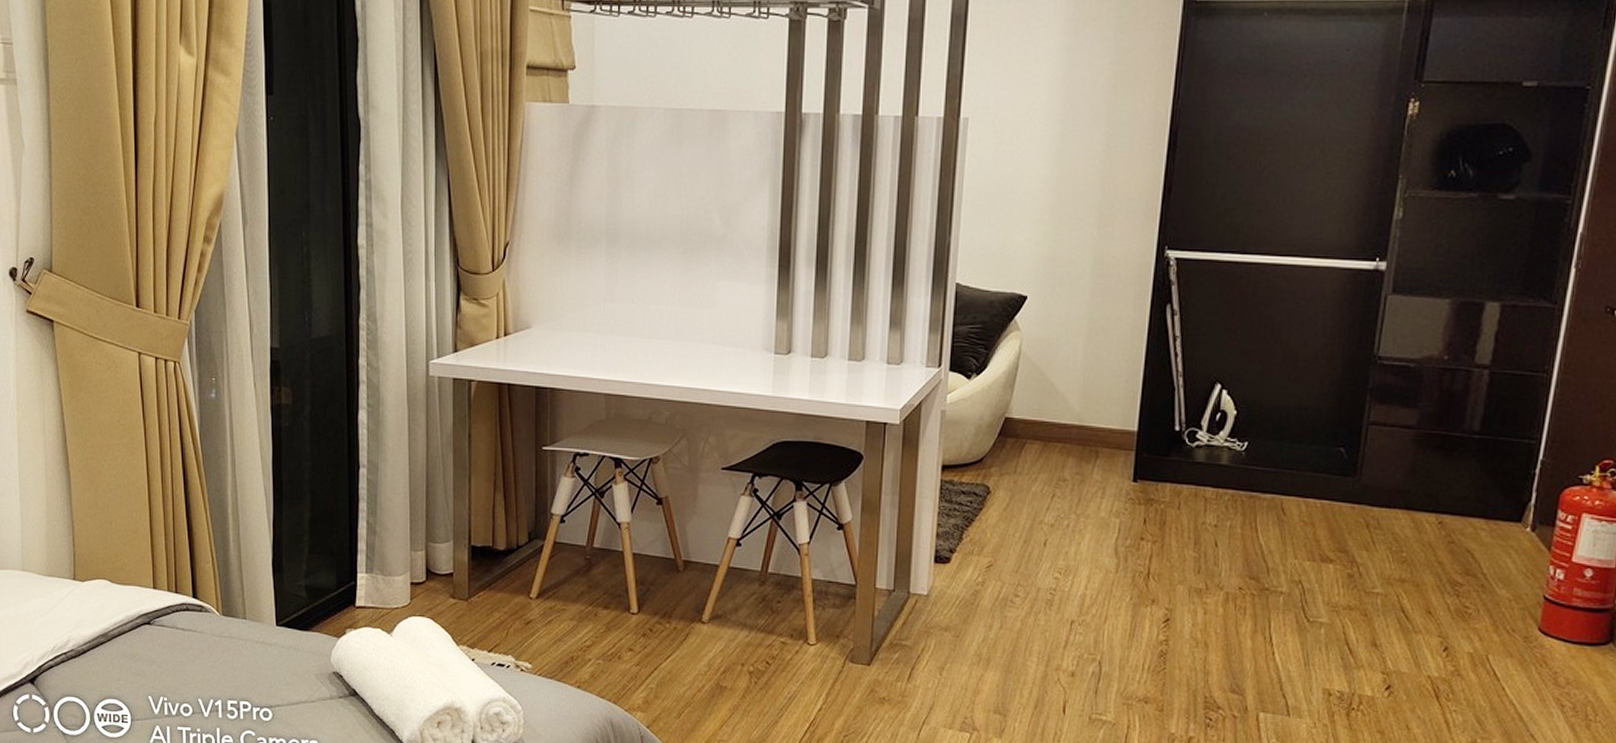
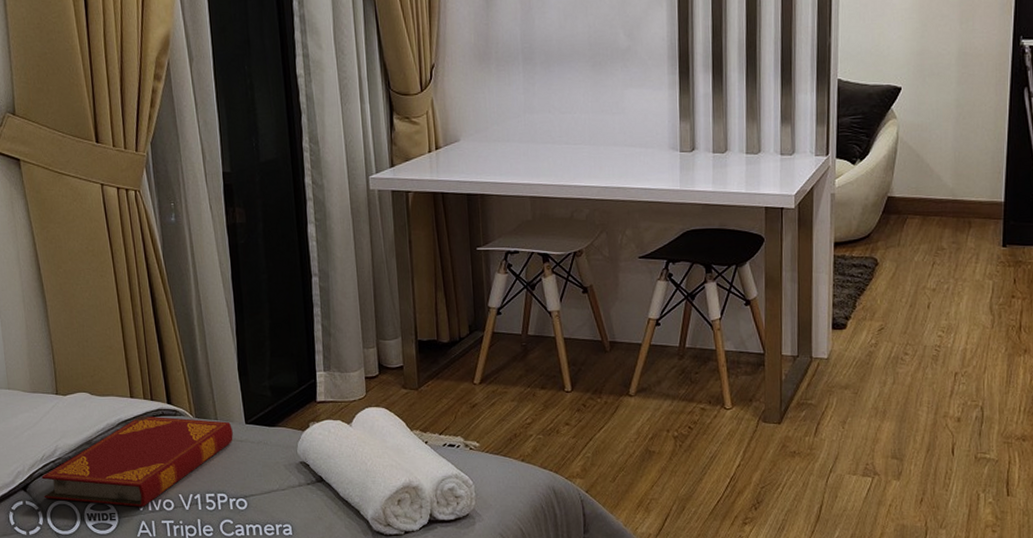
hardback book: none [51,609,262,710] -> present [41,416,233,507]

